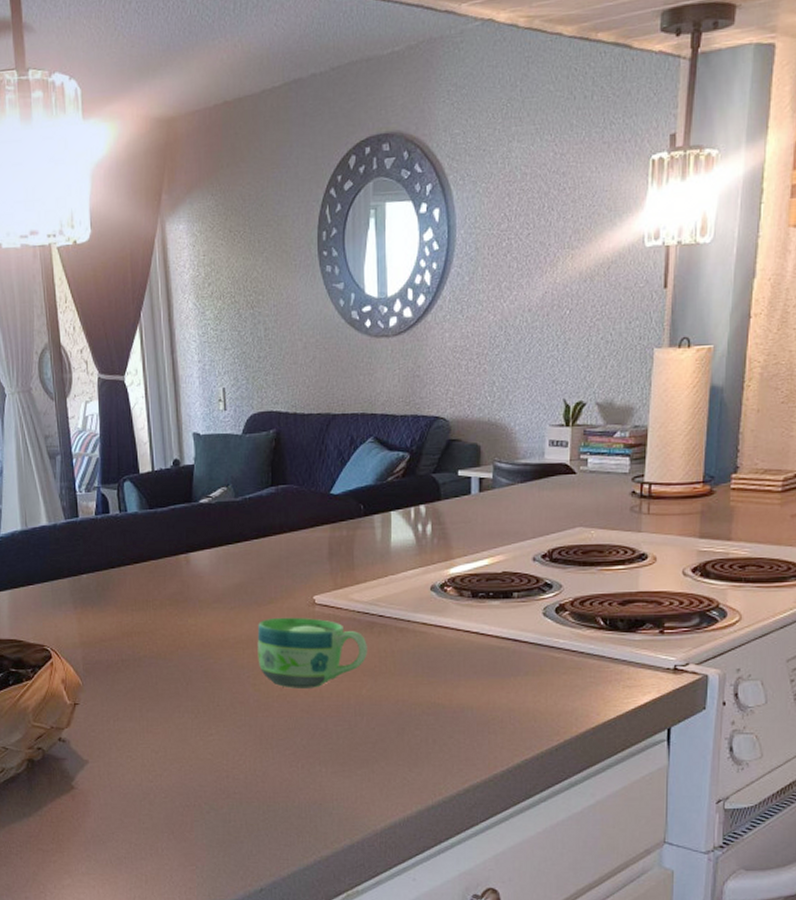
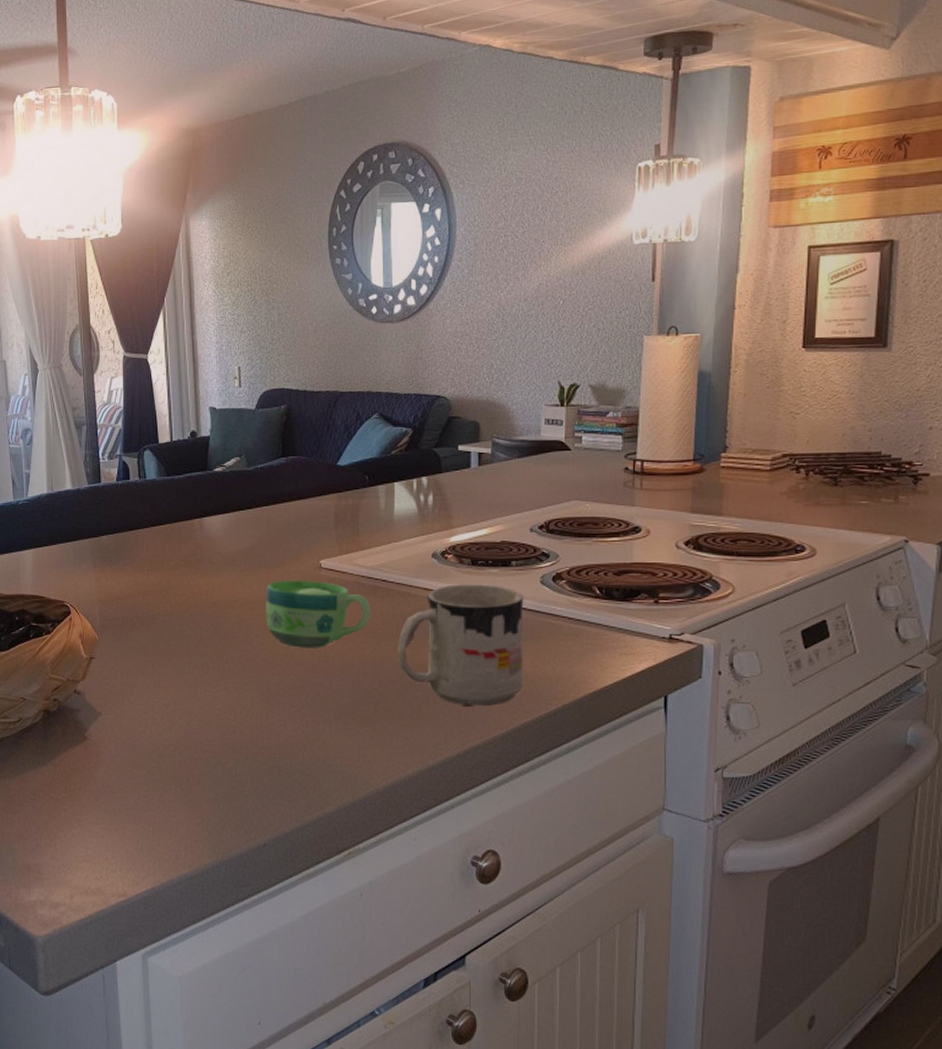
mug: none [394,617,526,746] -> present [397,584,524,708]

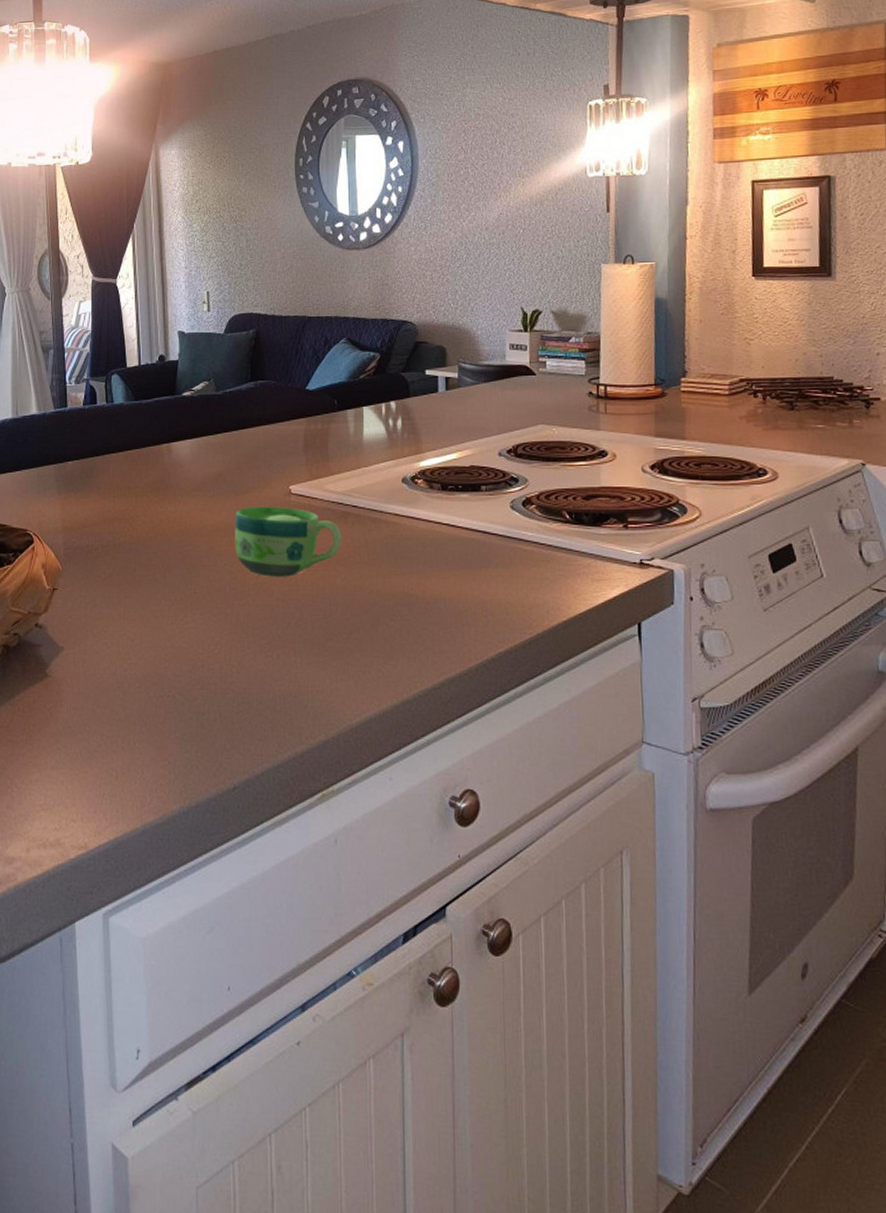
mug: present [397,584,524,708] -> none [368,510,497,638]

